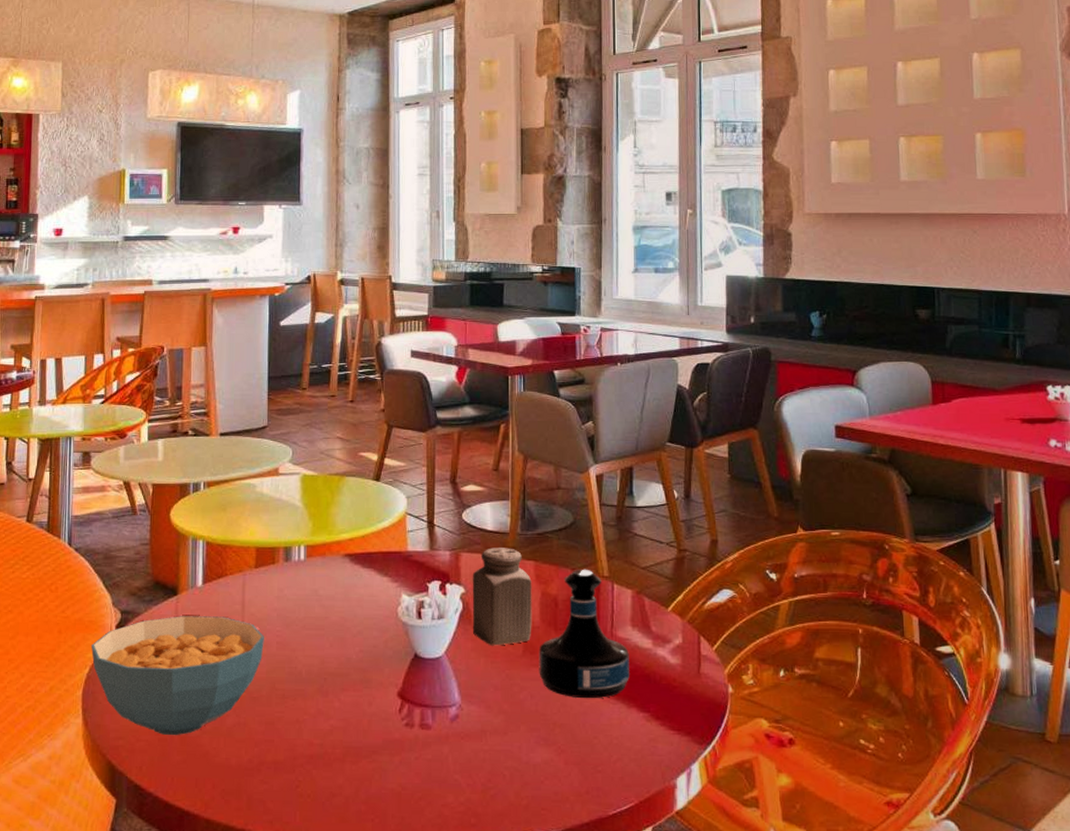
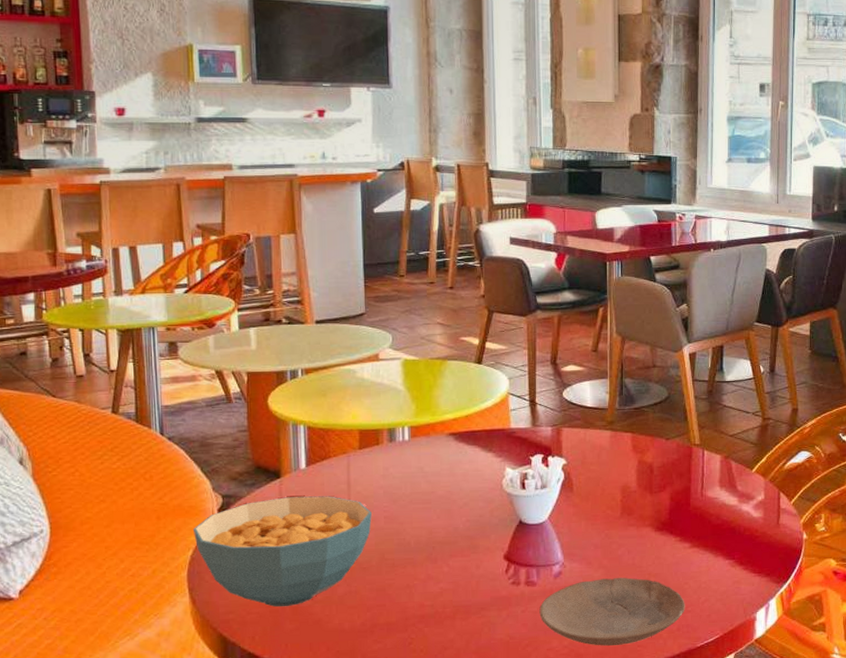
plate: none [434,726,595,806] -> present [539,577,685,646]
salt shaker: present [472,547,532,646] -> none [573,422,629,510]
tequila bottle: present [539,569,630,699] -> none [635,438,717,551]

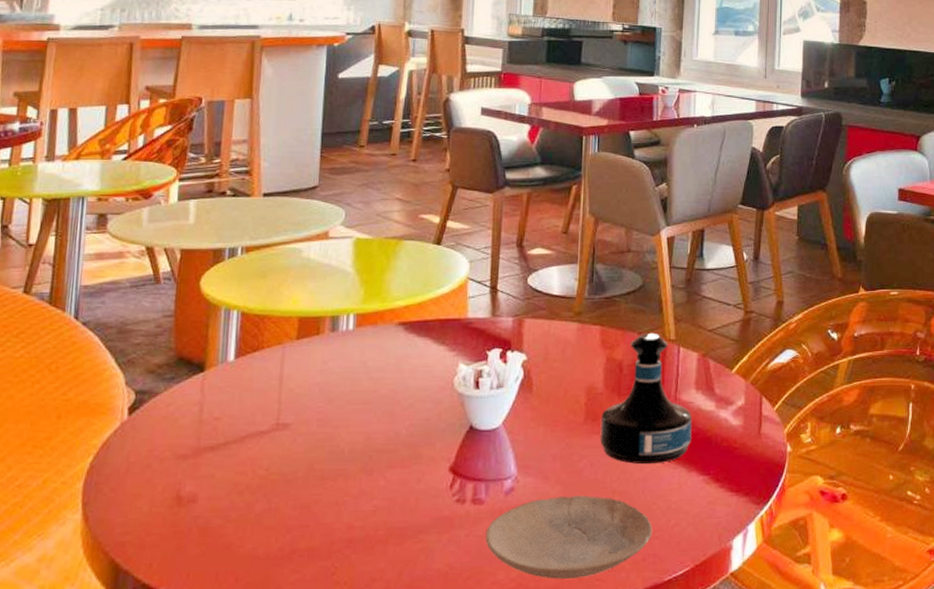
cereal bowl: present [194,496,372,607] -> none [97,393,303,527]
tequila bottle: none [635,438,717,551] -> present [600,332,692,465]

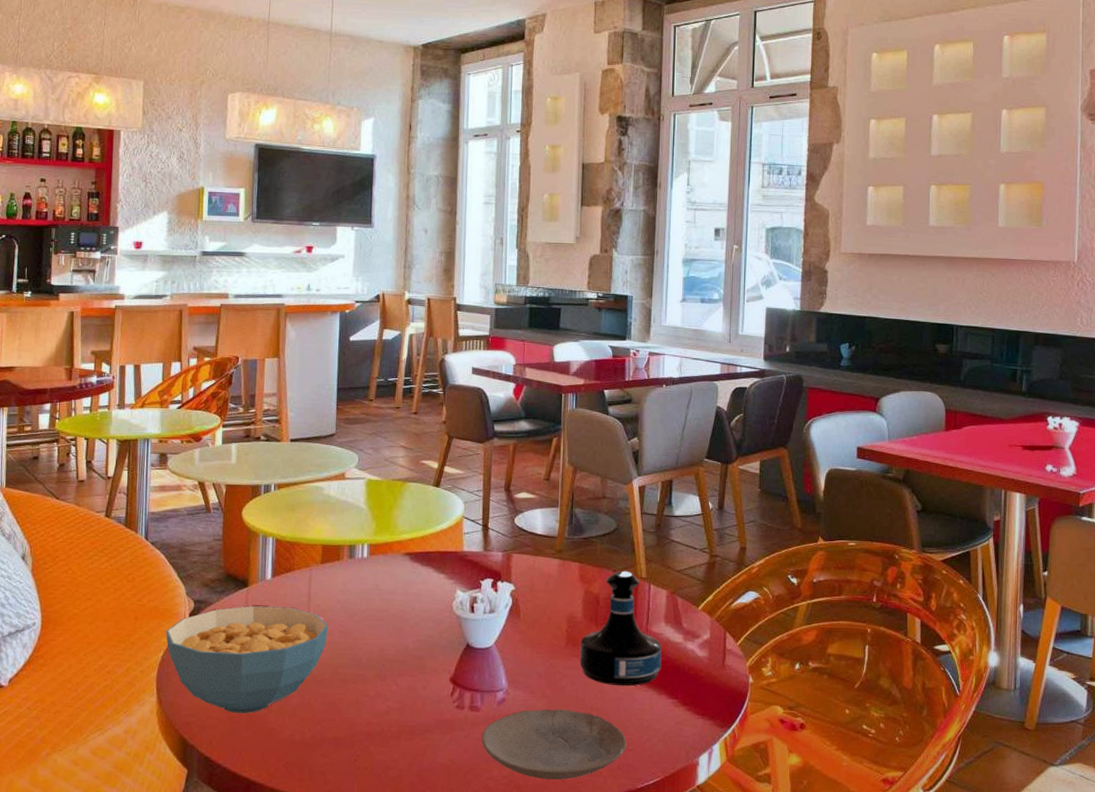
cereal bowl: none [97,393,303,527] -> present [166,606,328,714]

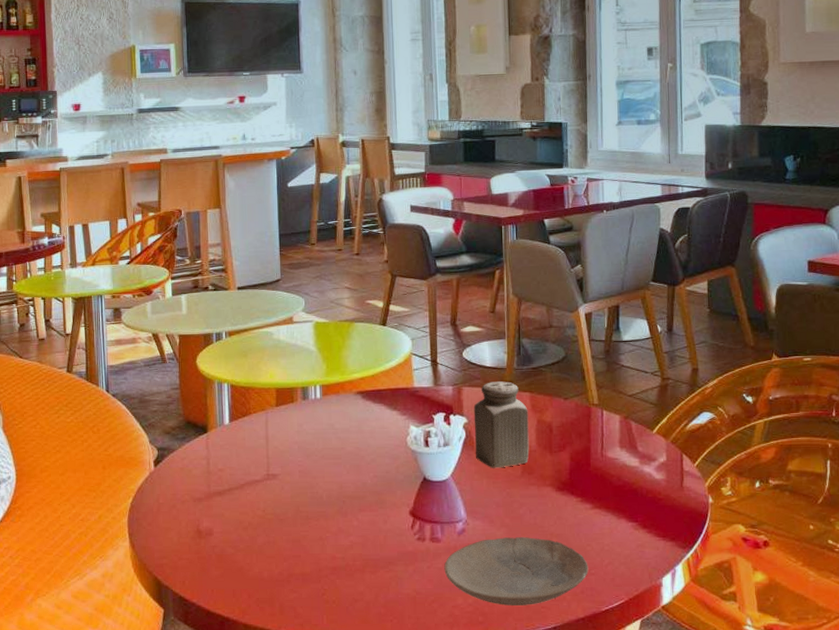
cereal bowl: present [166,606,328,714] -> none [133,450,288,554]
salt shaker: none [521,550,576,638] -> present [473,381,529,468]
tequila bottle: present [579,570,662,687] -> none [536,398,619,512]

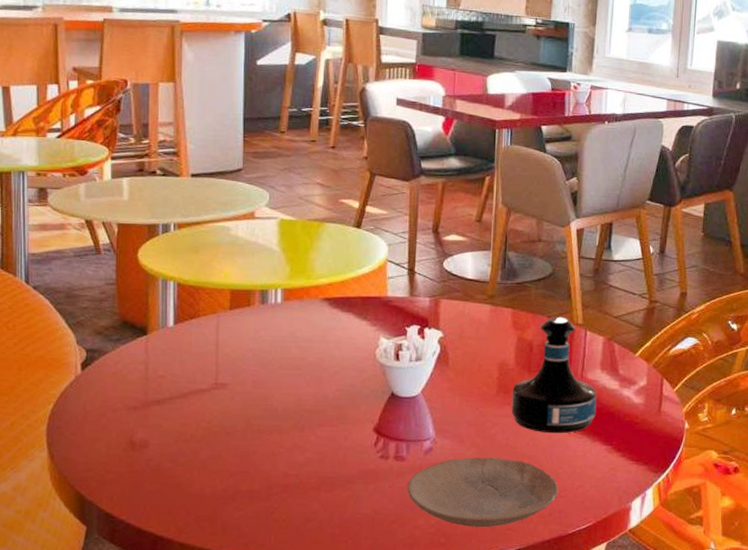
salt shaker: present [473,381,529,468] -> none [450,295,509,386]
tequila bottle: none [536,398,619,512] -> present [511,316,597,434]

